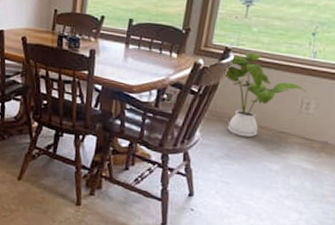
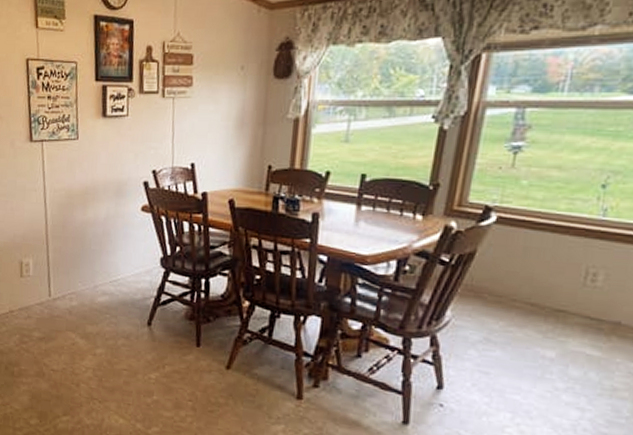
house plant: present [222,52,307,138] -> none [481,211,593,318]

